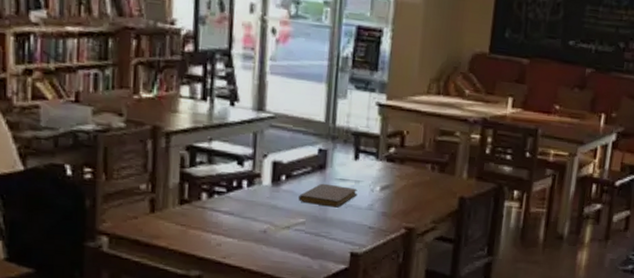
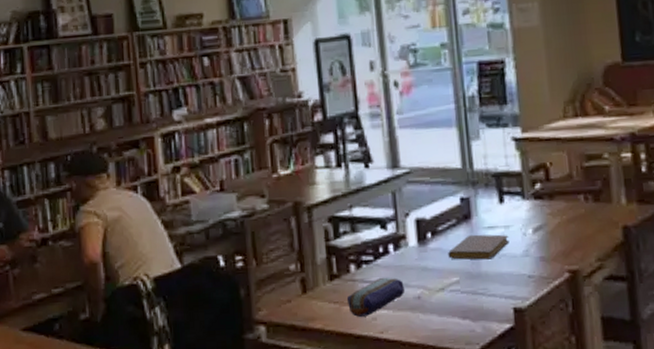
pencil case: none [194,209,253,242] -> present [346,277,405,317]

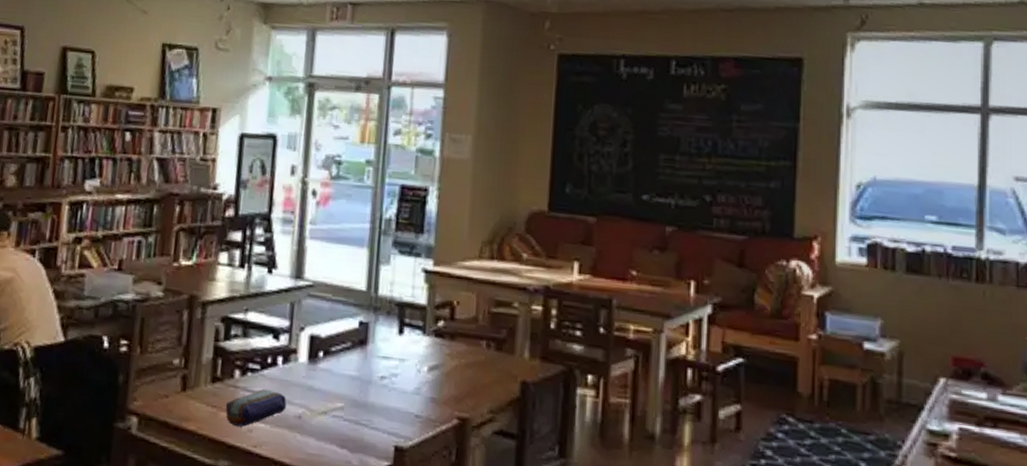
notebook: present [448,234,509,260] -> none [337,361,402,391]

